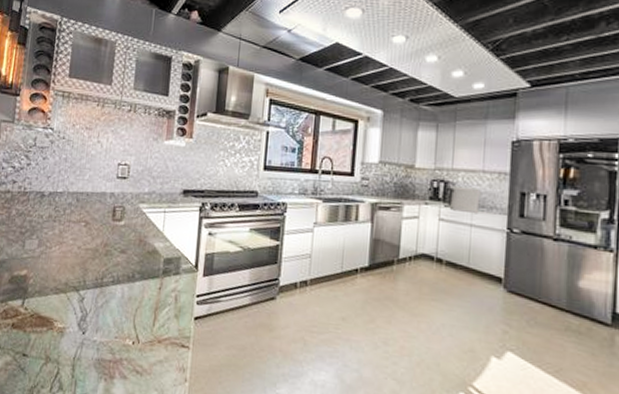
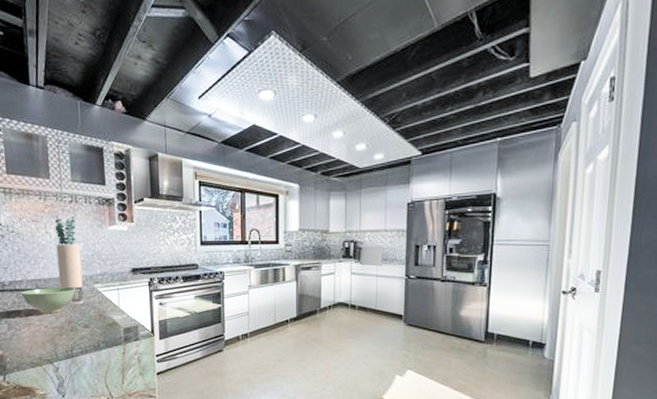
bowl: none [59,202,119,233] -> present [21,286,76,314]
vase: none [101,124,132,208] -> present [54,215,83,289]

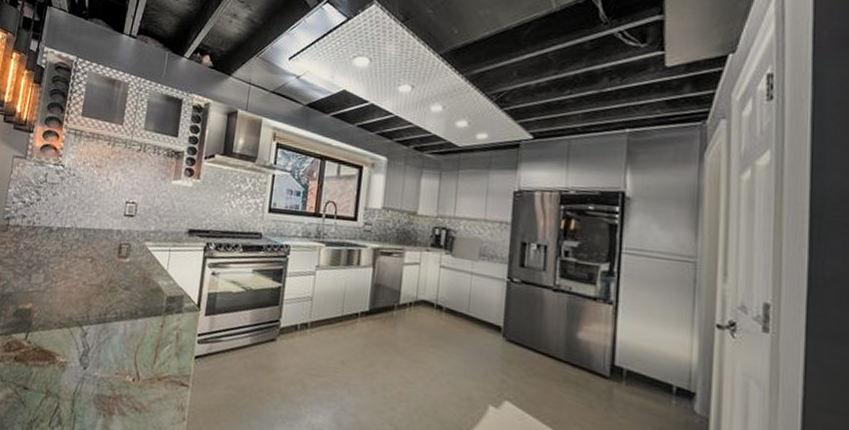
bowl: present [21,286,76,314] -> none [66,238,125,269]
vase: present [54,215,83,289] -> none [108,162,141,245]

